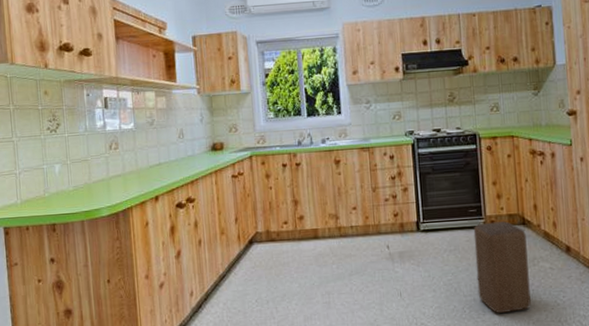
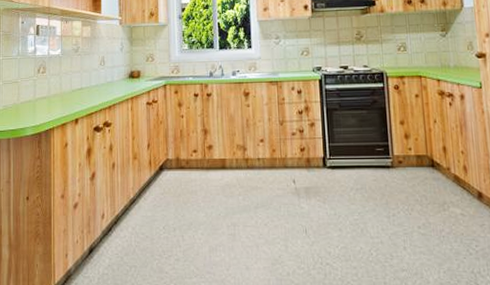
stool: present [473,221,532,314] -> none [380,162,442,260]

